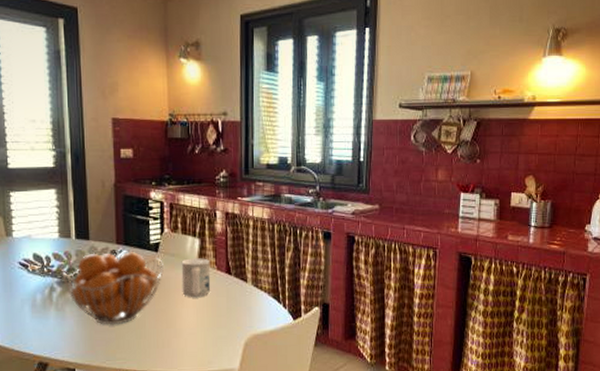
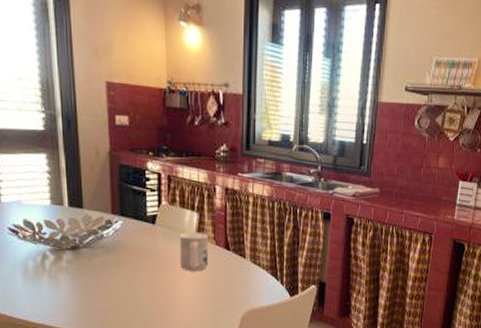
fruit basket: present [62,251,164,325] -> none [54,222,161,295]

